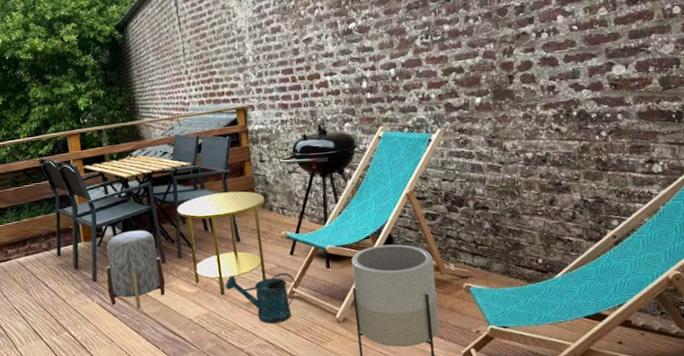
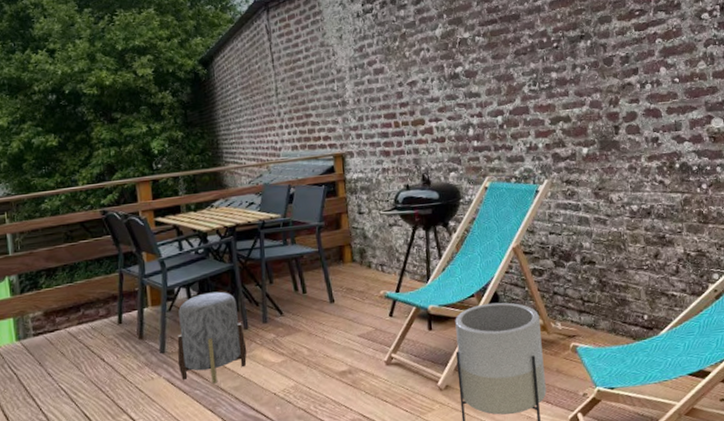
side table: present [177,191,266,296] -> none [263,246,362,365]
watering can: present [226,272,296,324] -> none [317,336,395,395]

